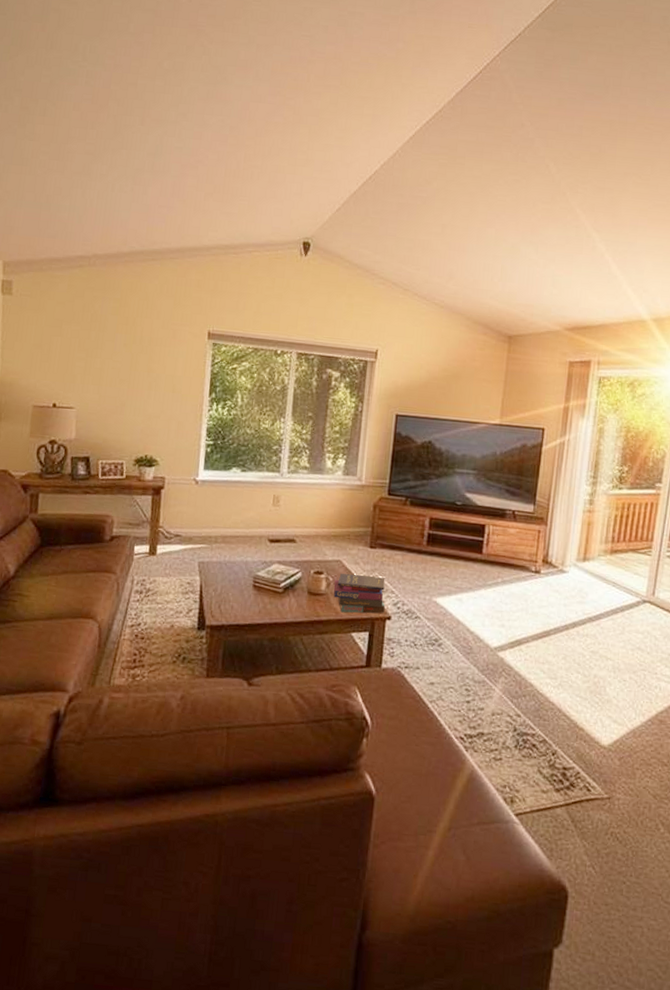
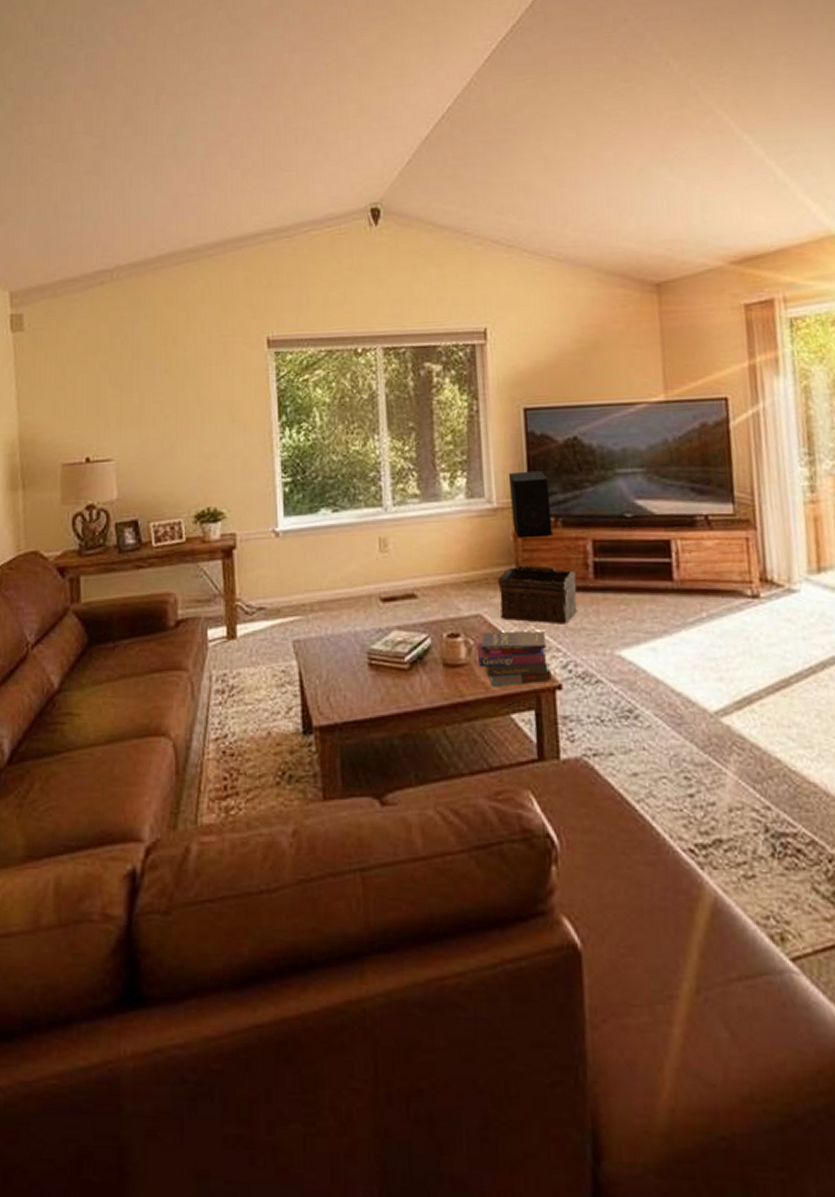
basket: none [355,529,414,575] -> present [497,565,578,624]
speaker: none [374,460,406,511] -> present [508,470,553,539]

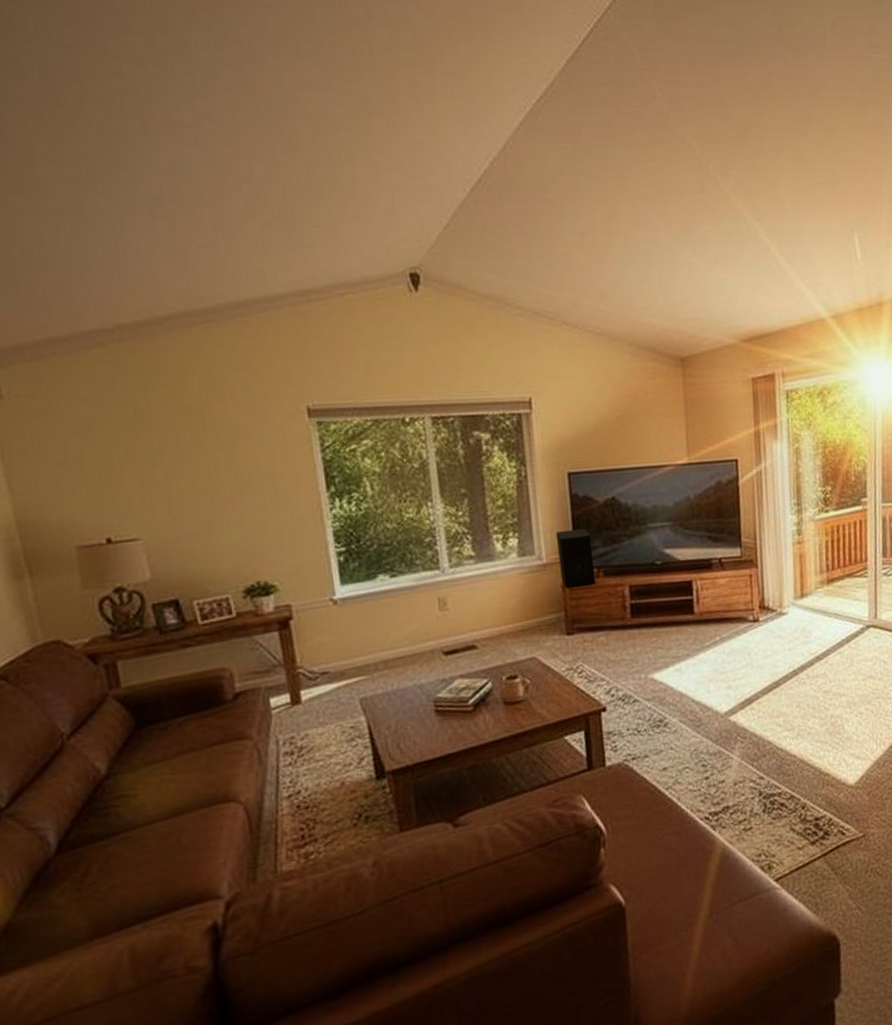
books: present [476,631,552,687] -> none [532,665,598,717]
basket: present [497,565,578,624] -> none [549,611,618,660]

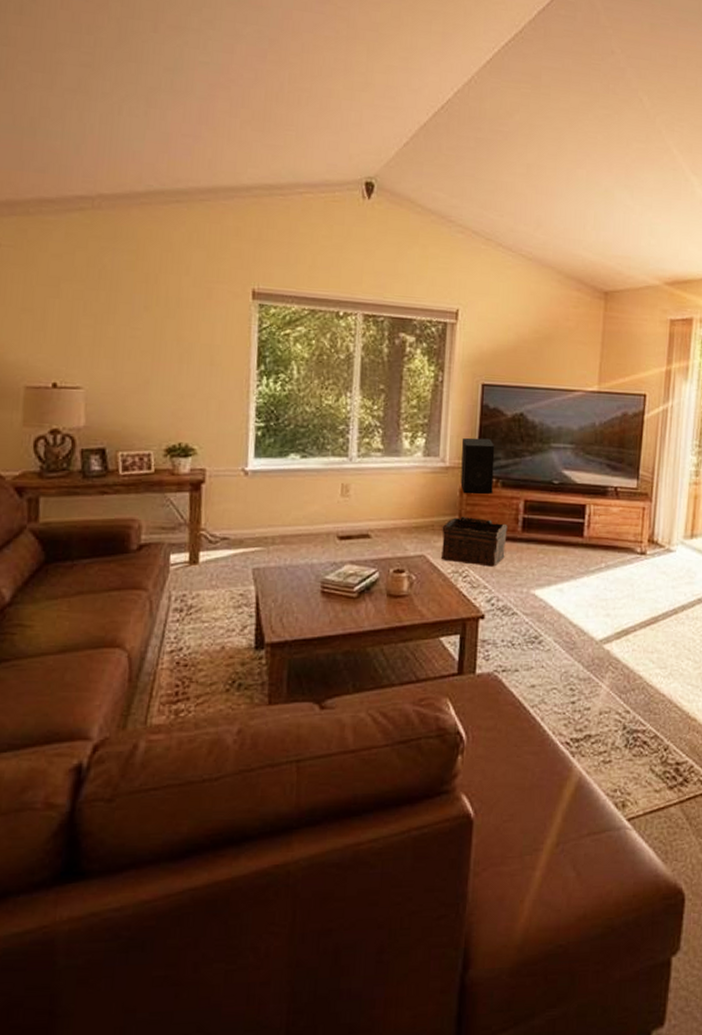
basket: none [549,611,618,660] -> present [441,516,508,567]

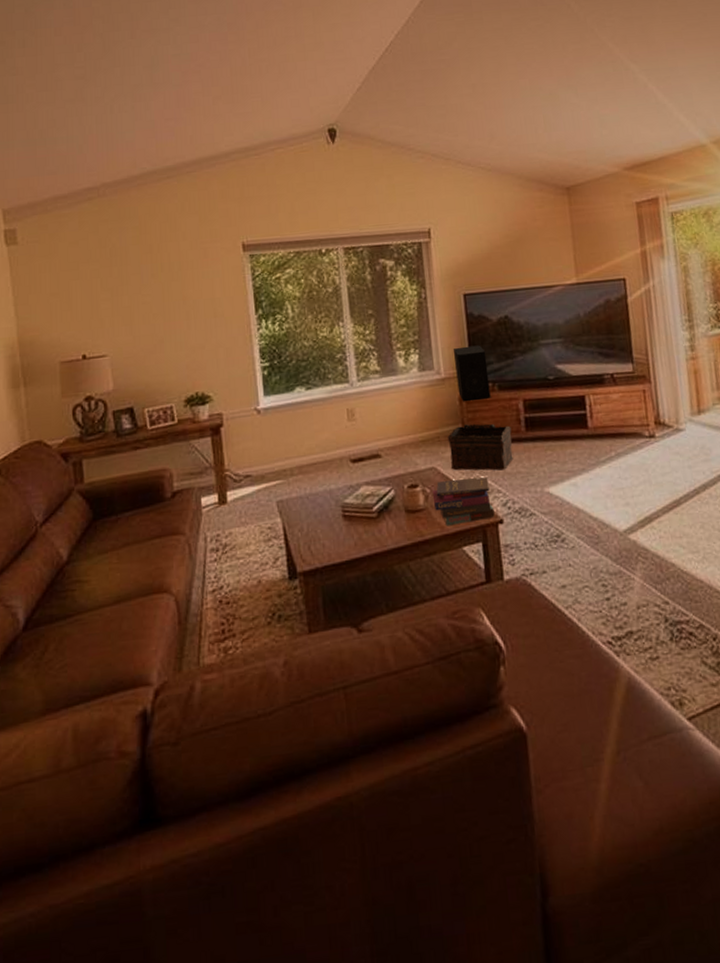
books: none [417,570,478,615] -> present [432,477,495,526]

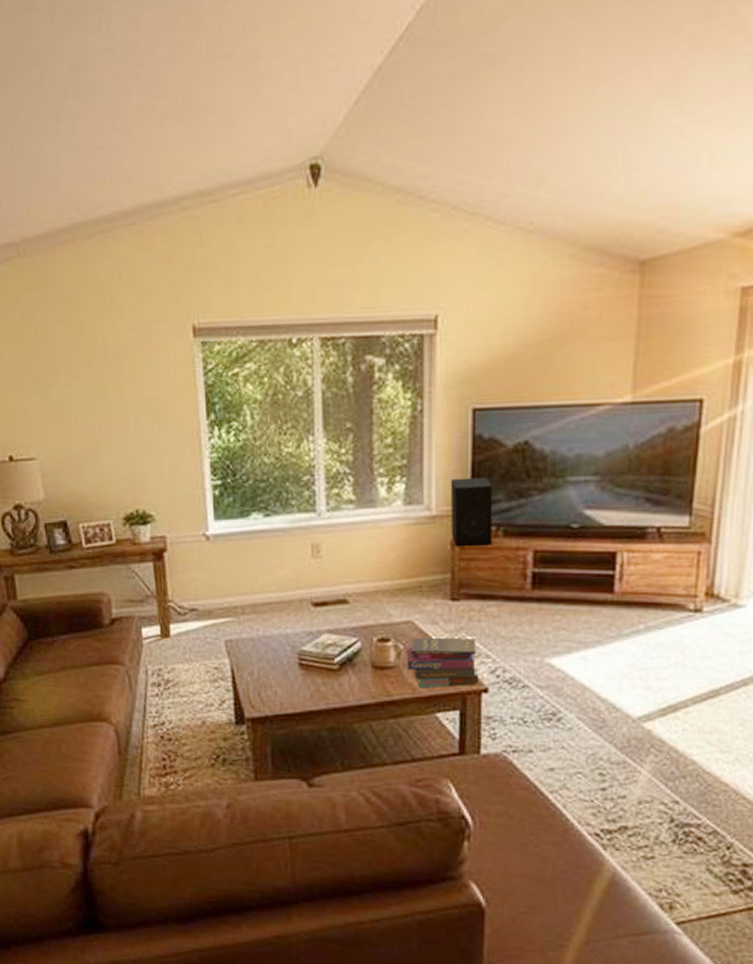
basket: present [447,423,513,471] -> none [431,574,513,632]

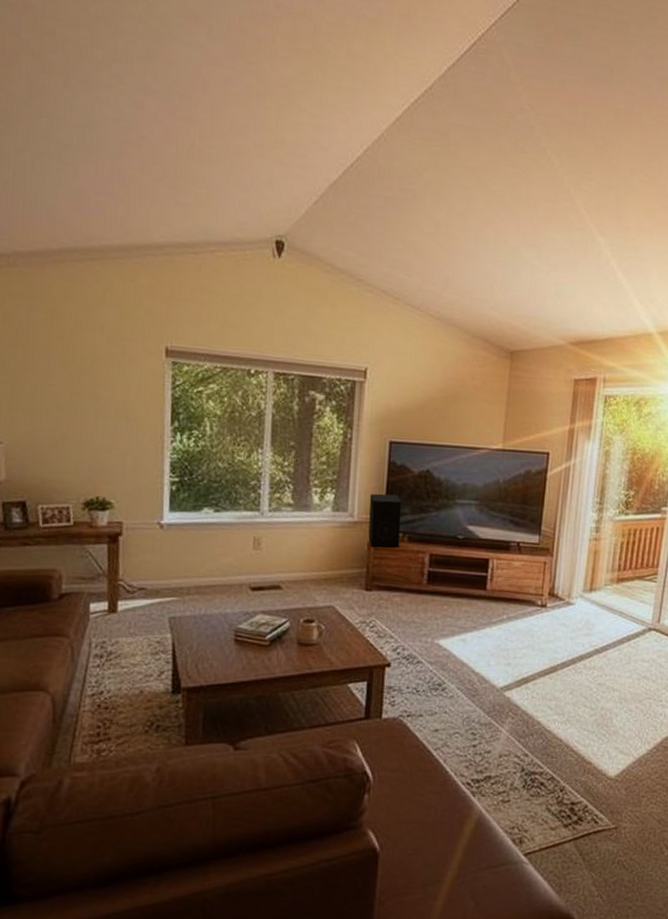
books: present [406,638,479,689] -> none [326,620,384,663]

